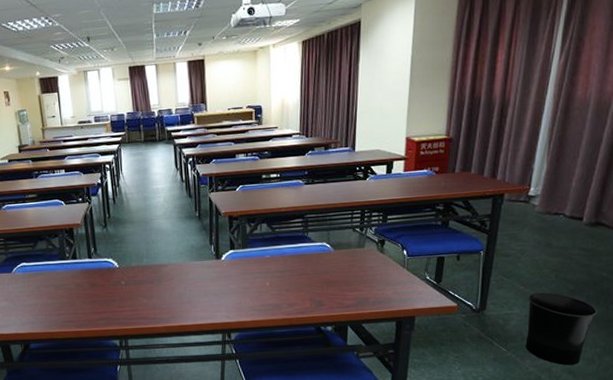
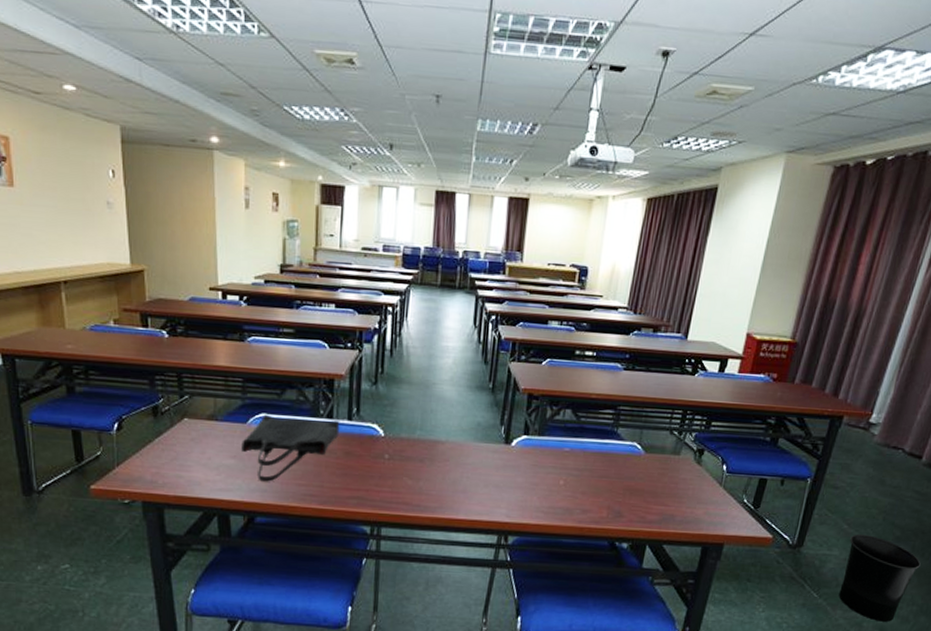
tote bag: none [10,260,84,316] -> present [241,414,340,482]

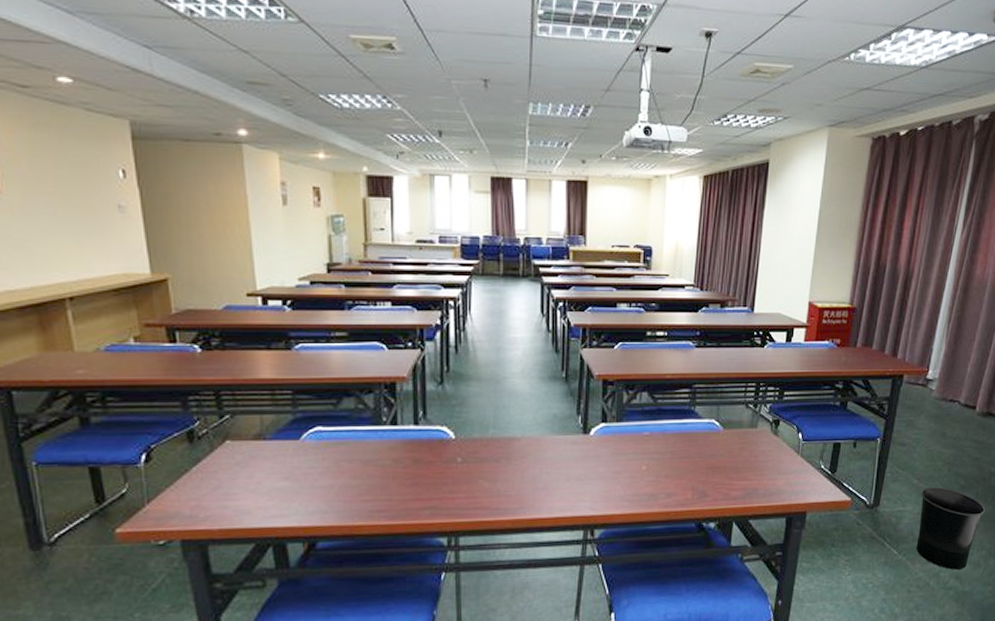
tote bag: present [241,414,340,482] -> none [295,427,406,502]

